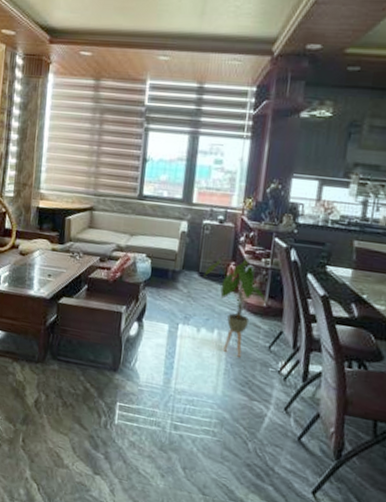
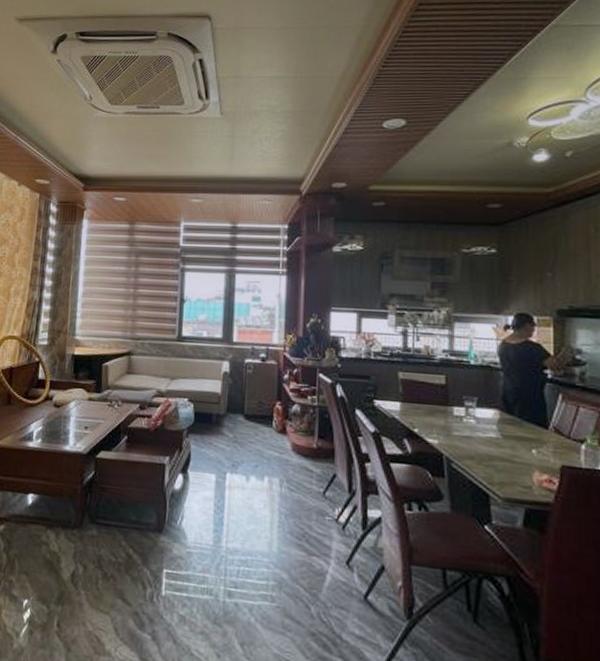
house plant: present [205,256,266,357] -> none [250,396,316,506]

